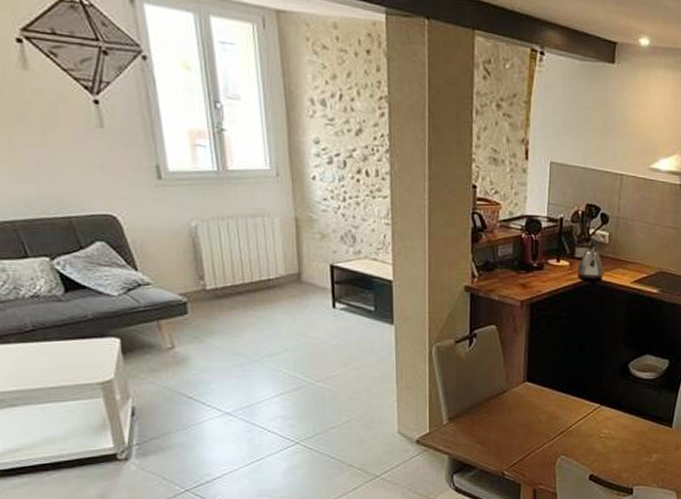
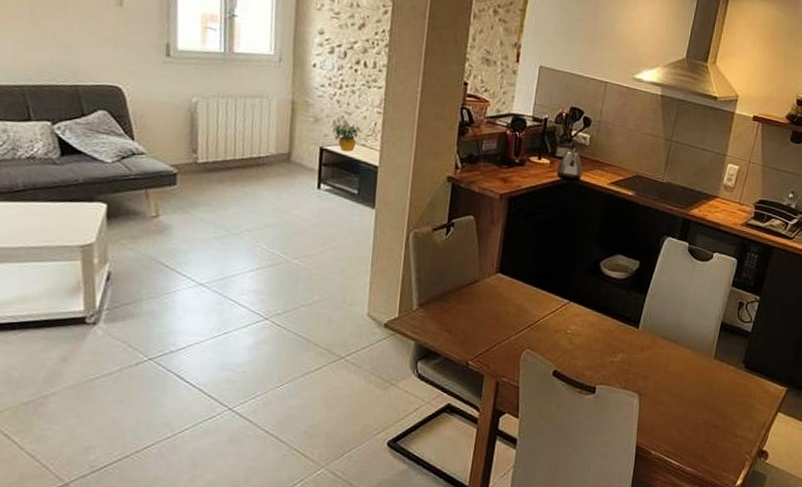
potted flower: none [341,238,371,268] -> present [332,124,361,152]

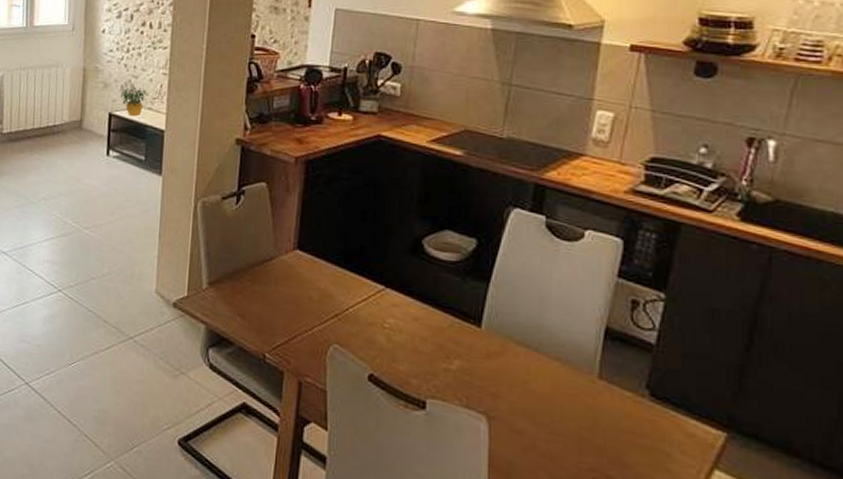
kettle: present [556,138,583,182] -> none [361,88,394,140]

